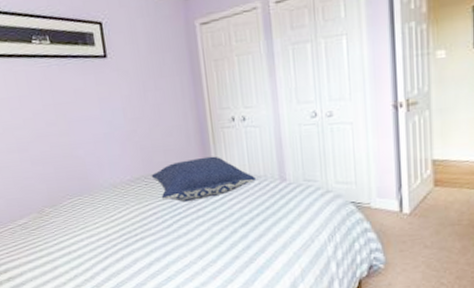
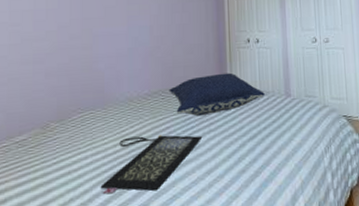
clutch bag: none [99,219,191,273] -> present [100,134,203,194]

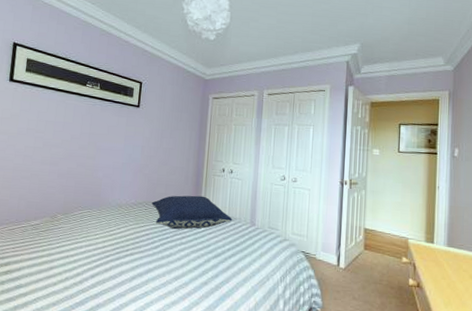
clutch bag: present [100,134,203,194] -> none [89,236,175,284]

